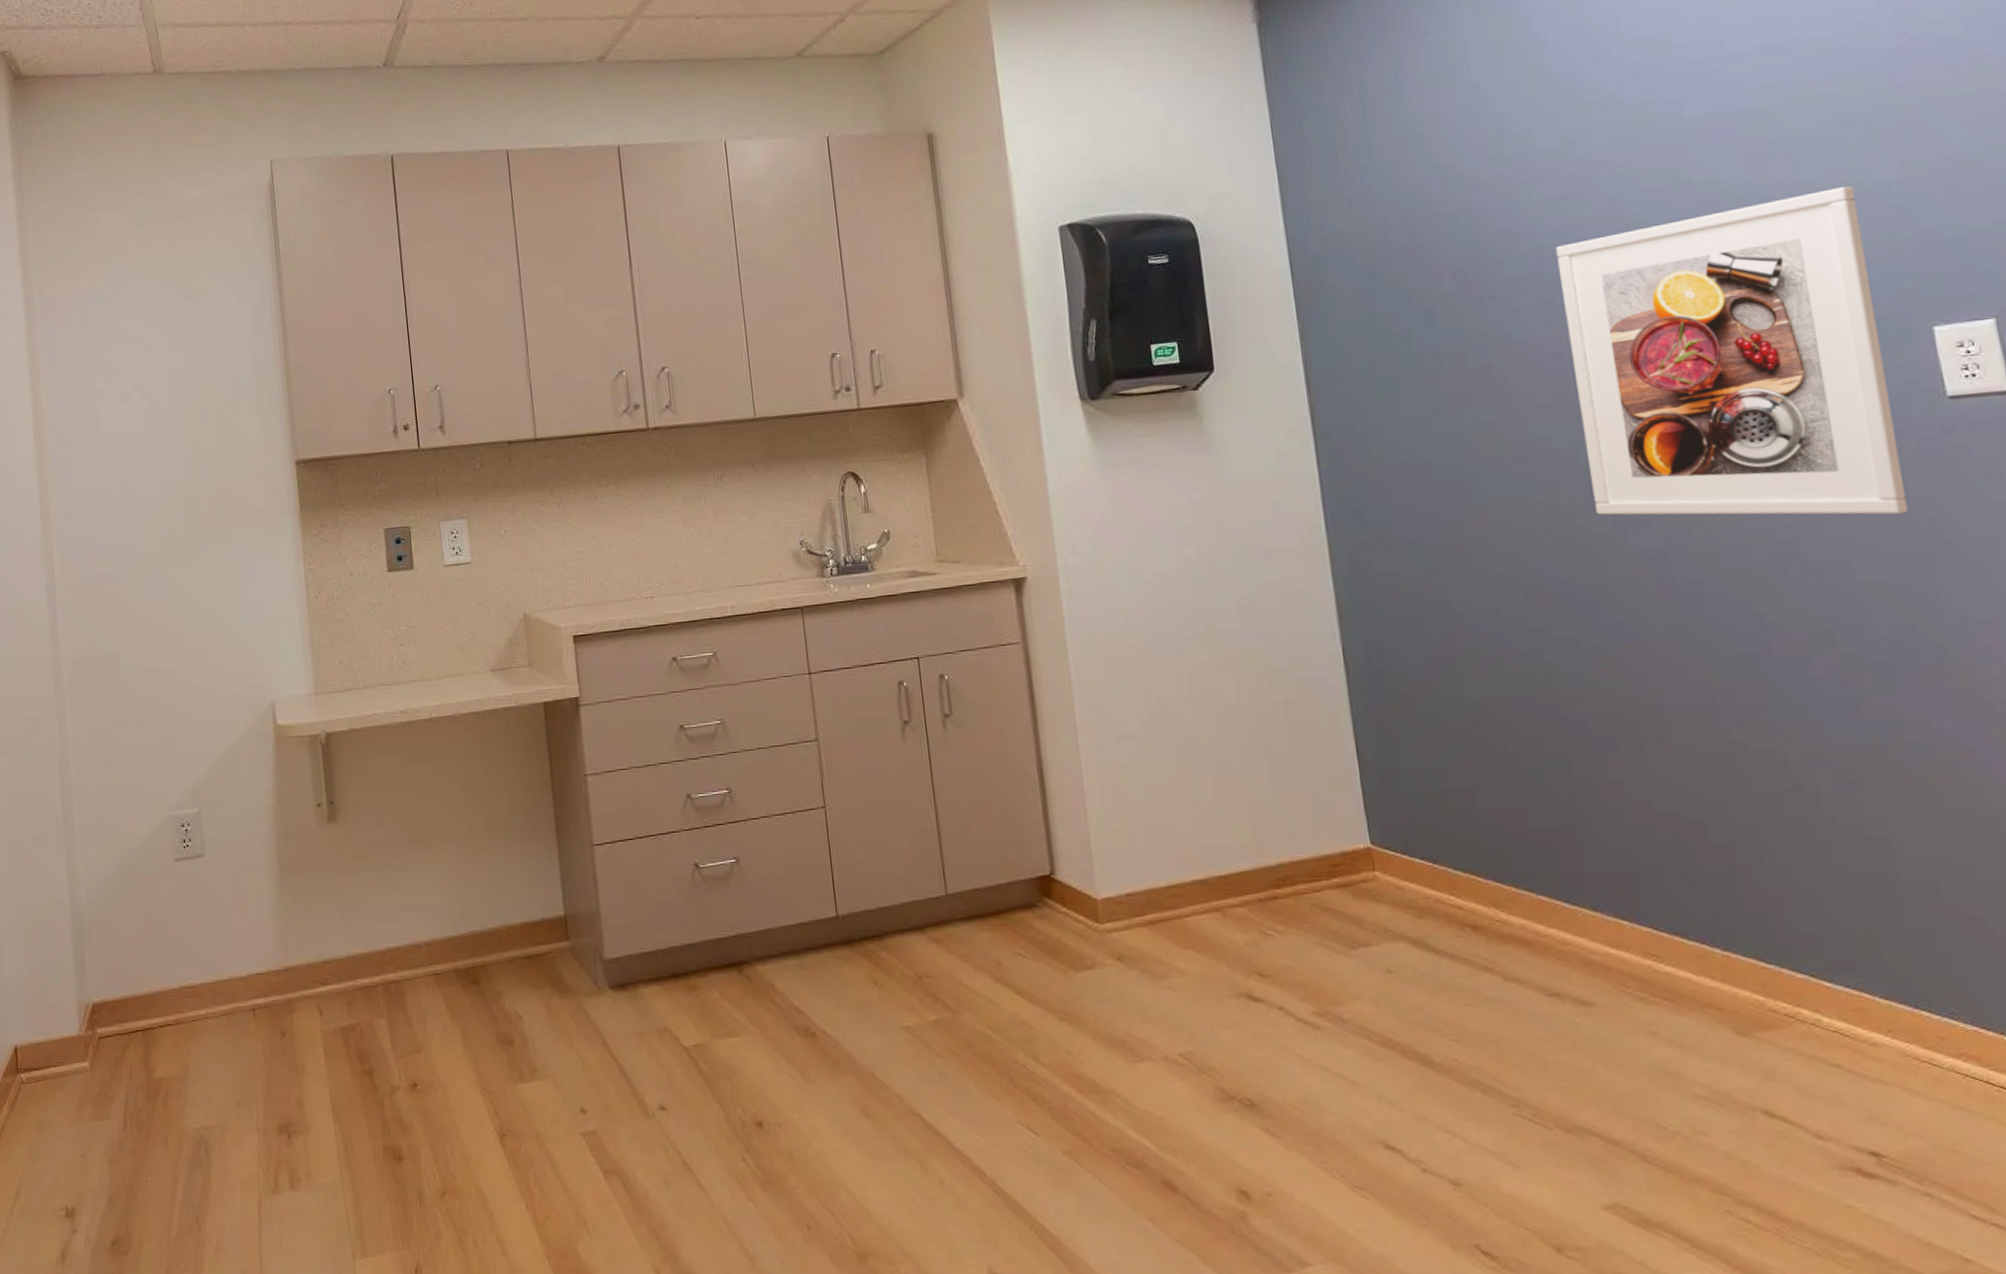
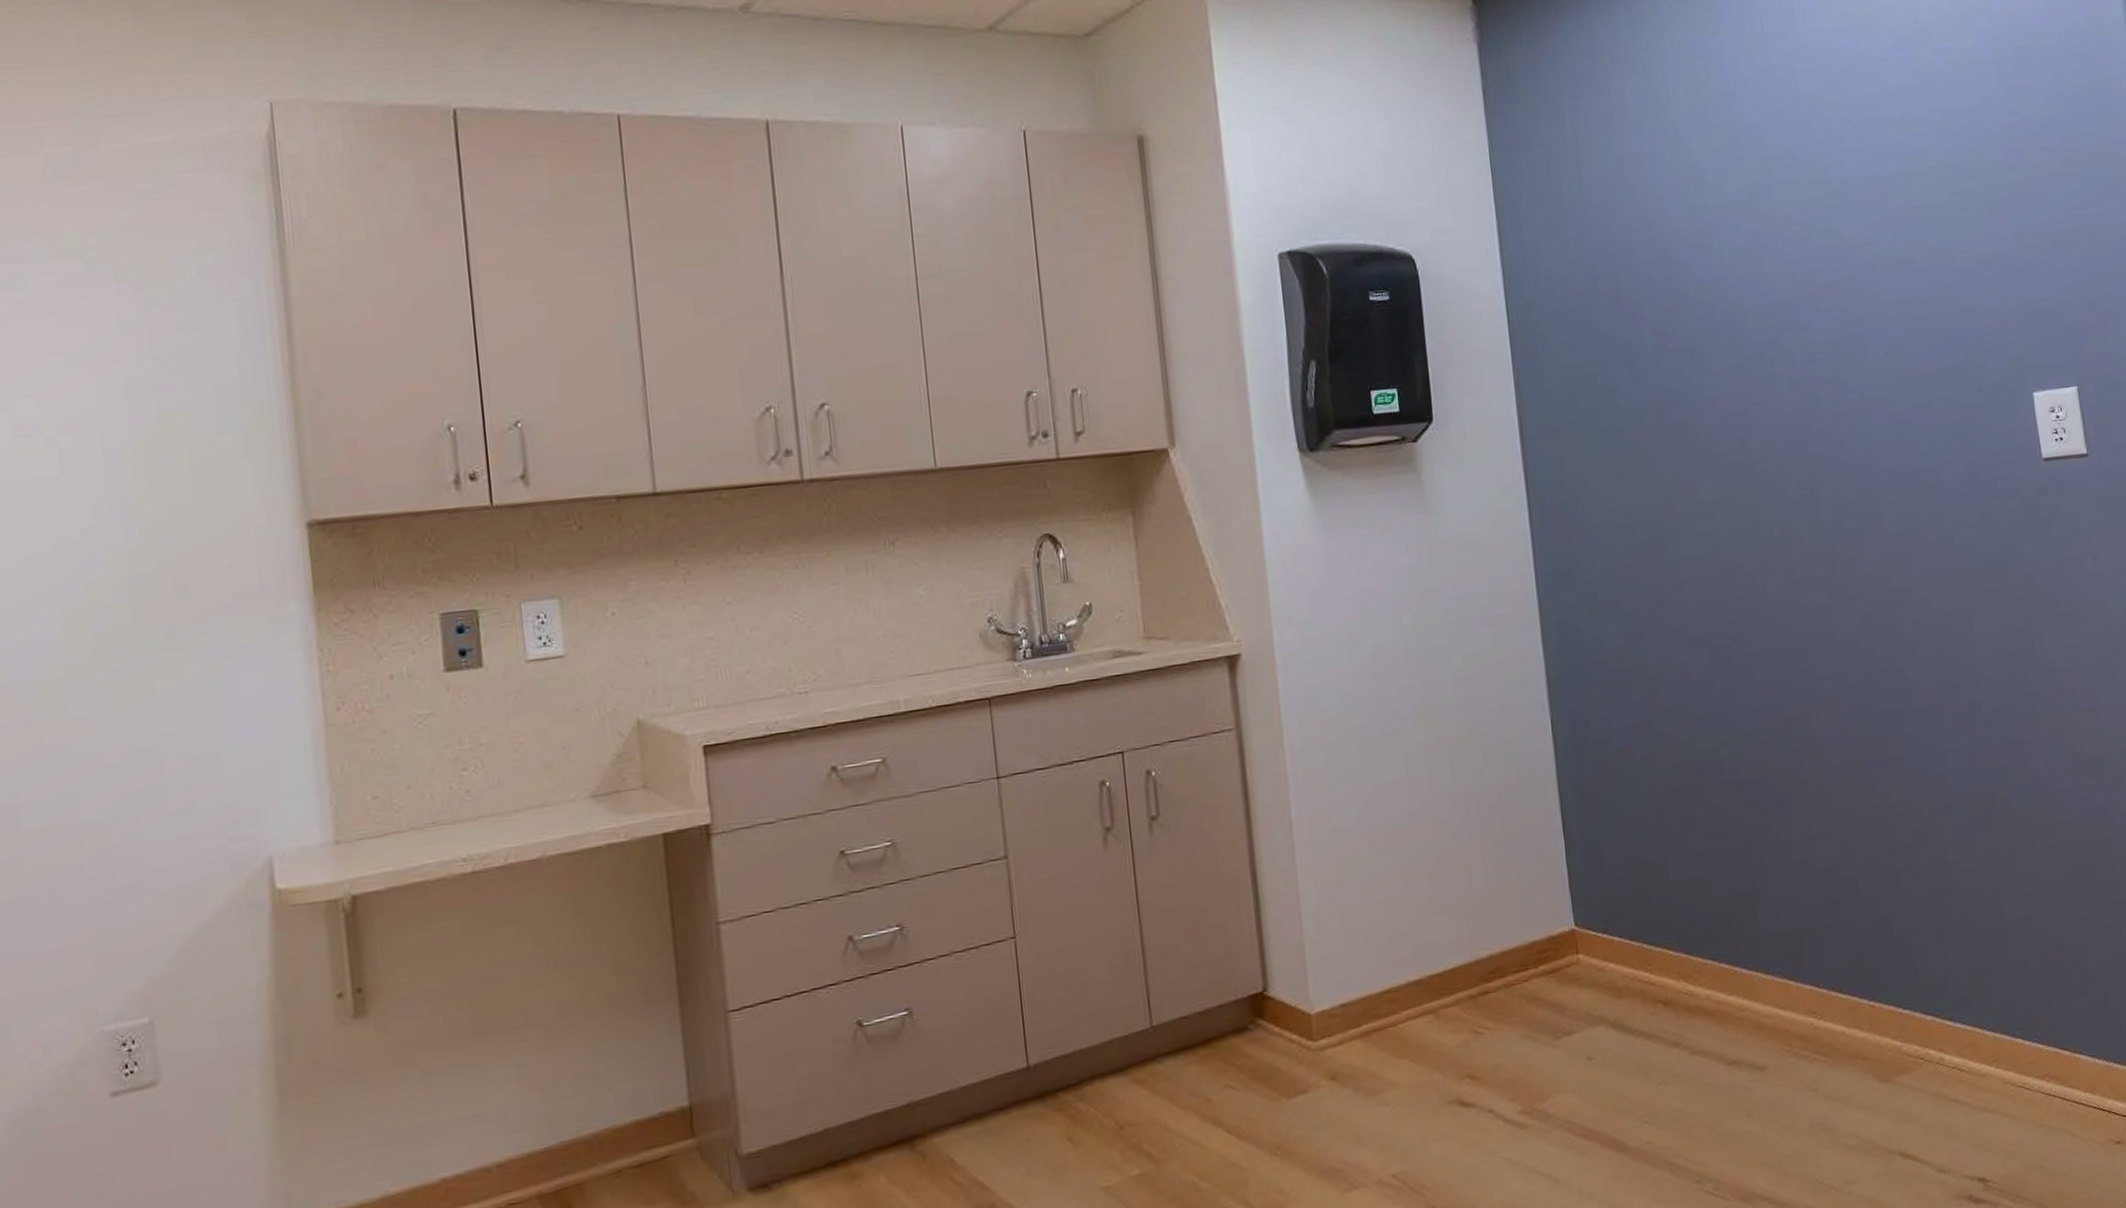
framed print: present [1555,186,1909,515] -> none [1741,255,2013,574]

